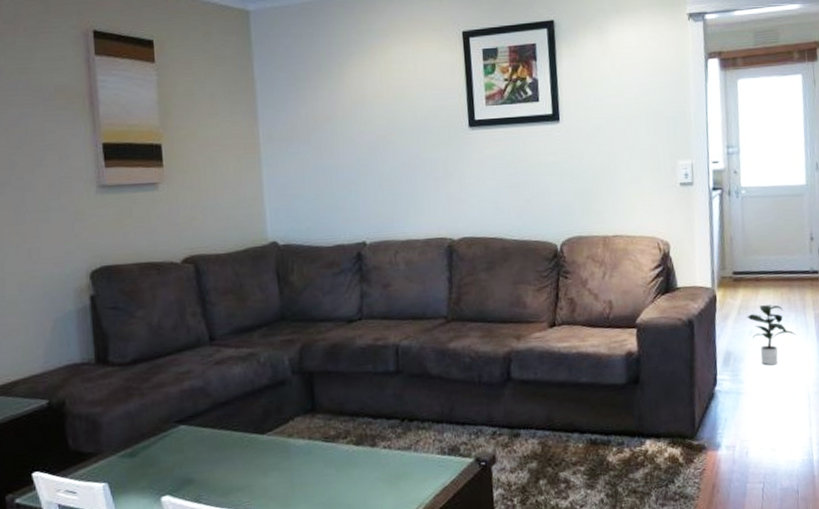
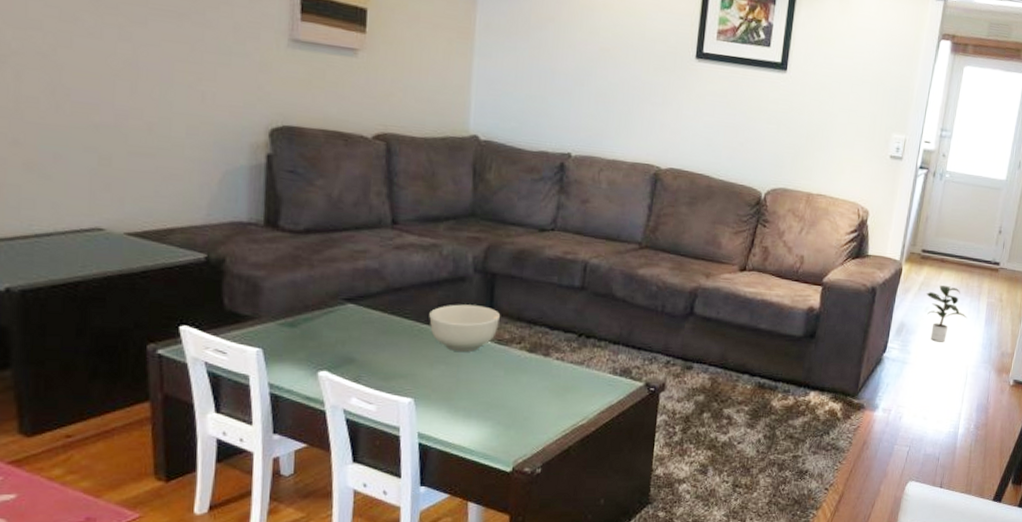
bowl: none [256,406,324,456] -> present [429,304,501,352]

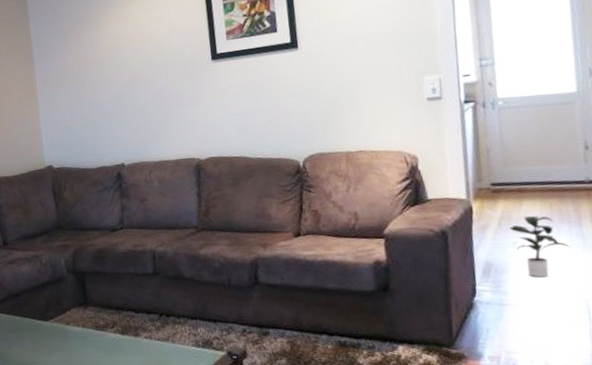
bowl: present [429,304,501,352] -> none [41,300,94,340]

